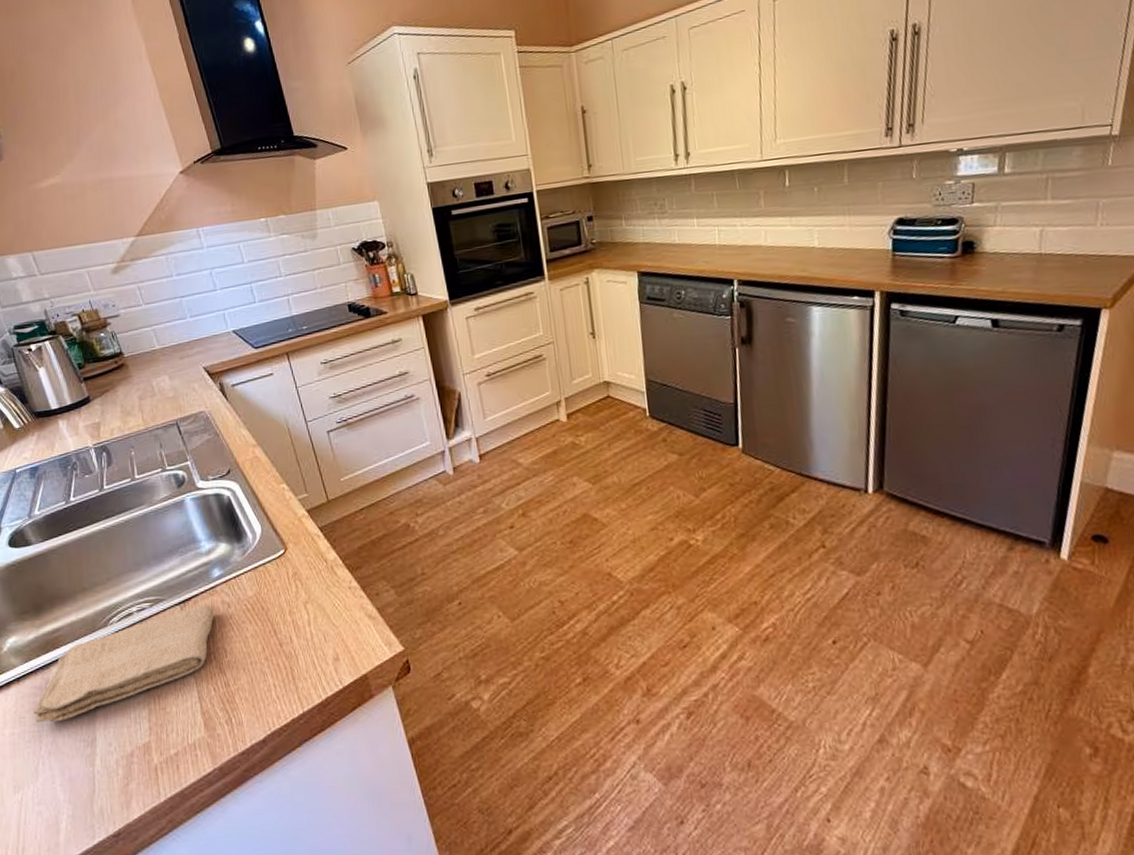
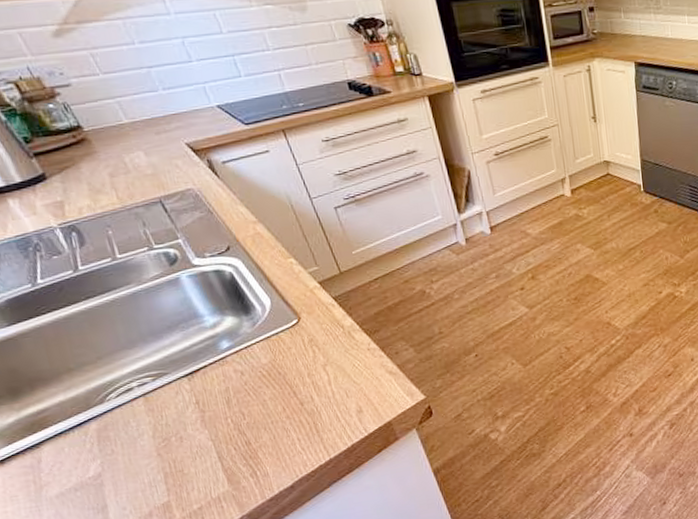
washcloth: present [33,604,214,723] -> none [26,374,227,500]

